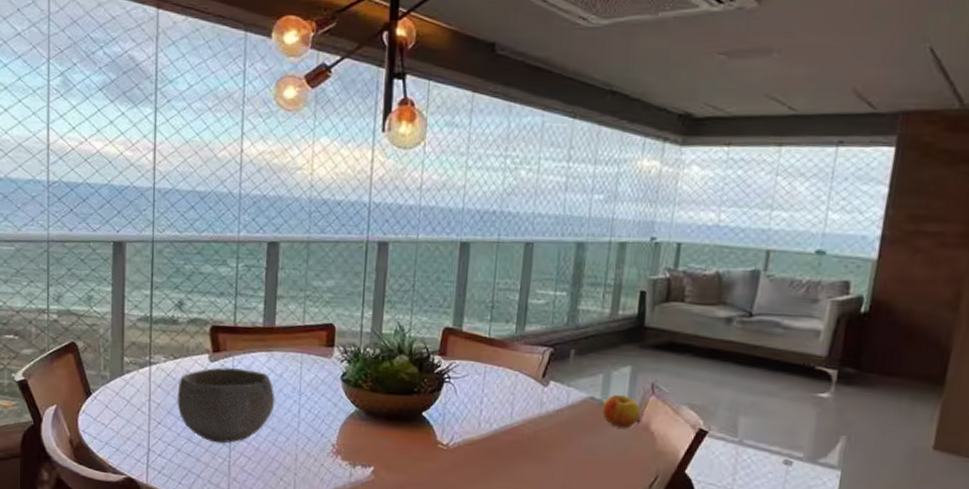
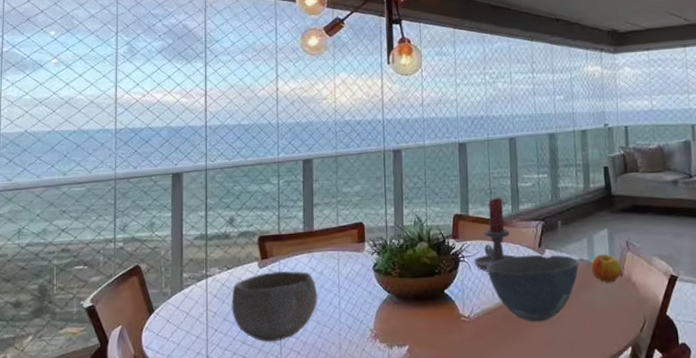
candle holder: none [461,313,513,396] -> present [474,197,516,270]
bowl: none [475,384,589,462] -> present [487,254,579,322]

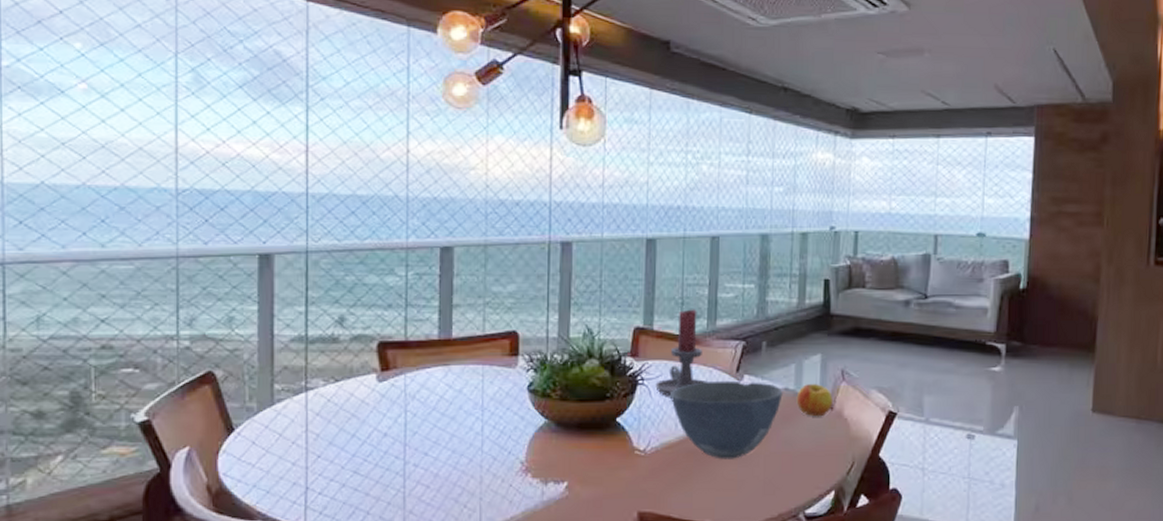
bowl: present [231,270,318,342] -> none [340,386,455,473]

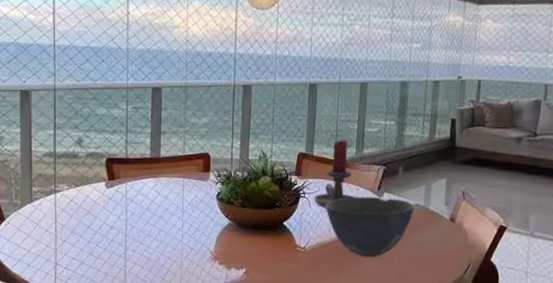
apple: present [796,383,833,417] -> none [425,201,455,228]

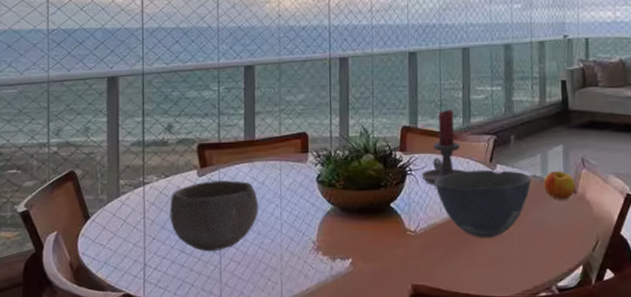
bowl: none [79,192,162,256] -> present [170,179,259,252]
apple: none [425,201,455,228] -> present [543,170,576,200]

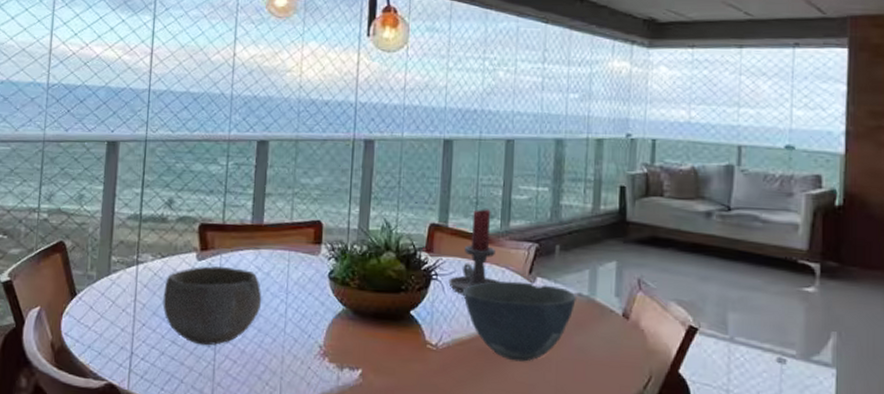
apple: present [543,170,576,200] -> none [590,290,629,326]

